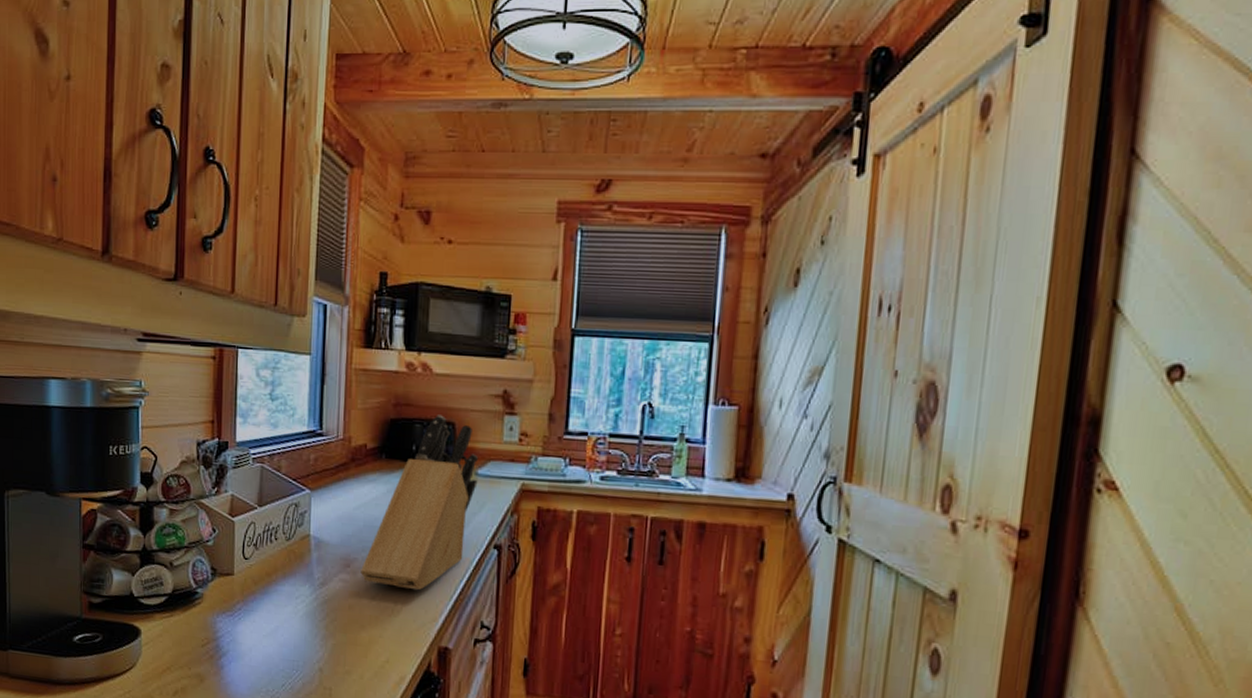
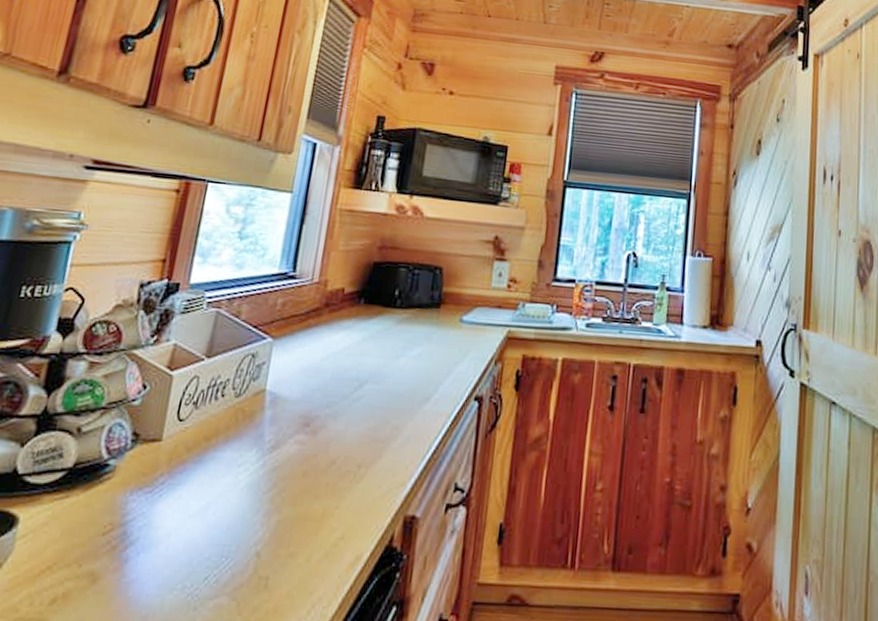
knife block: present [361,414,479,591] -> none [321,259,466,451]

